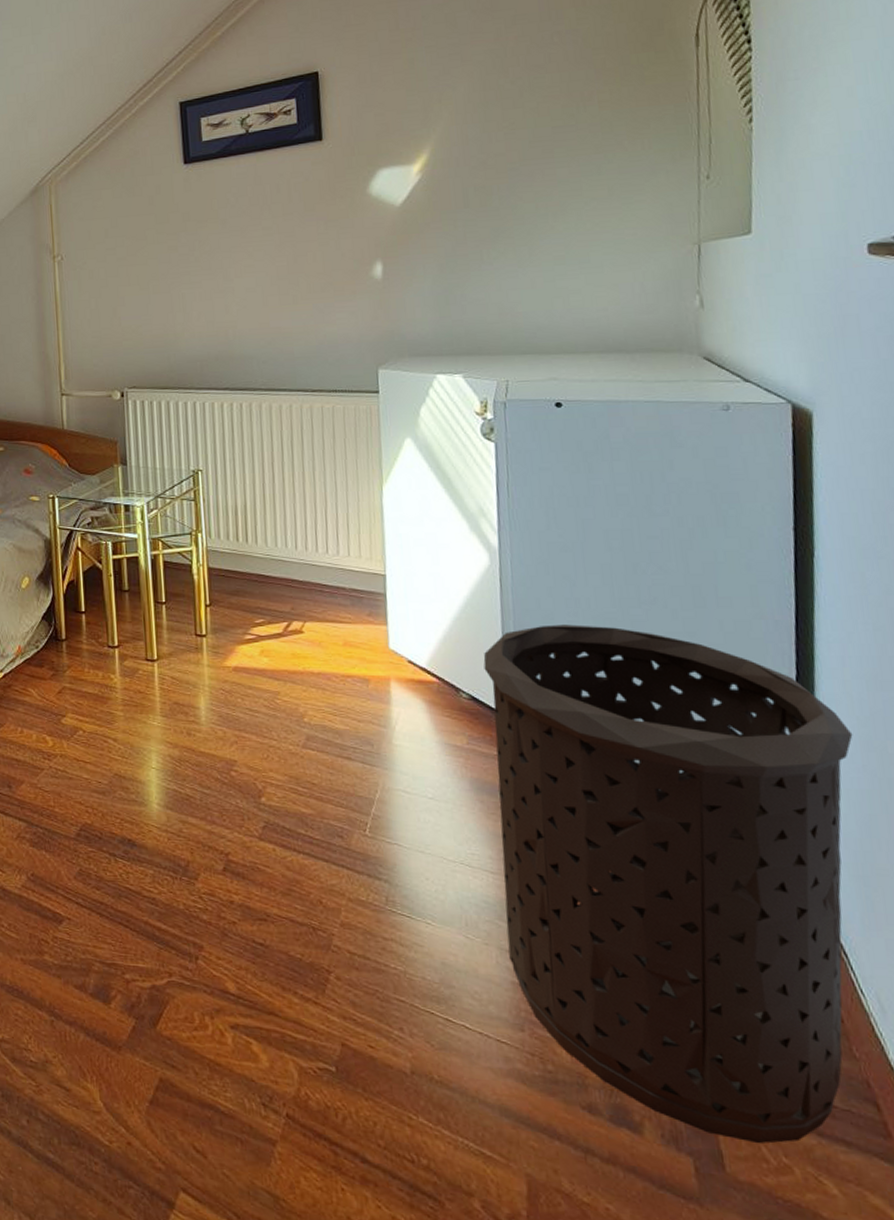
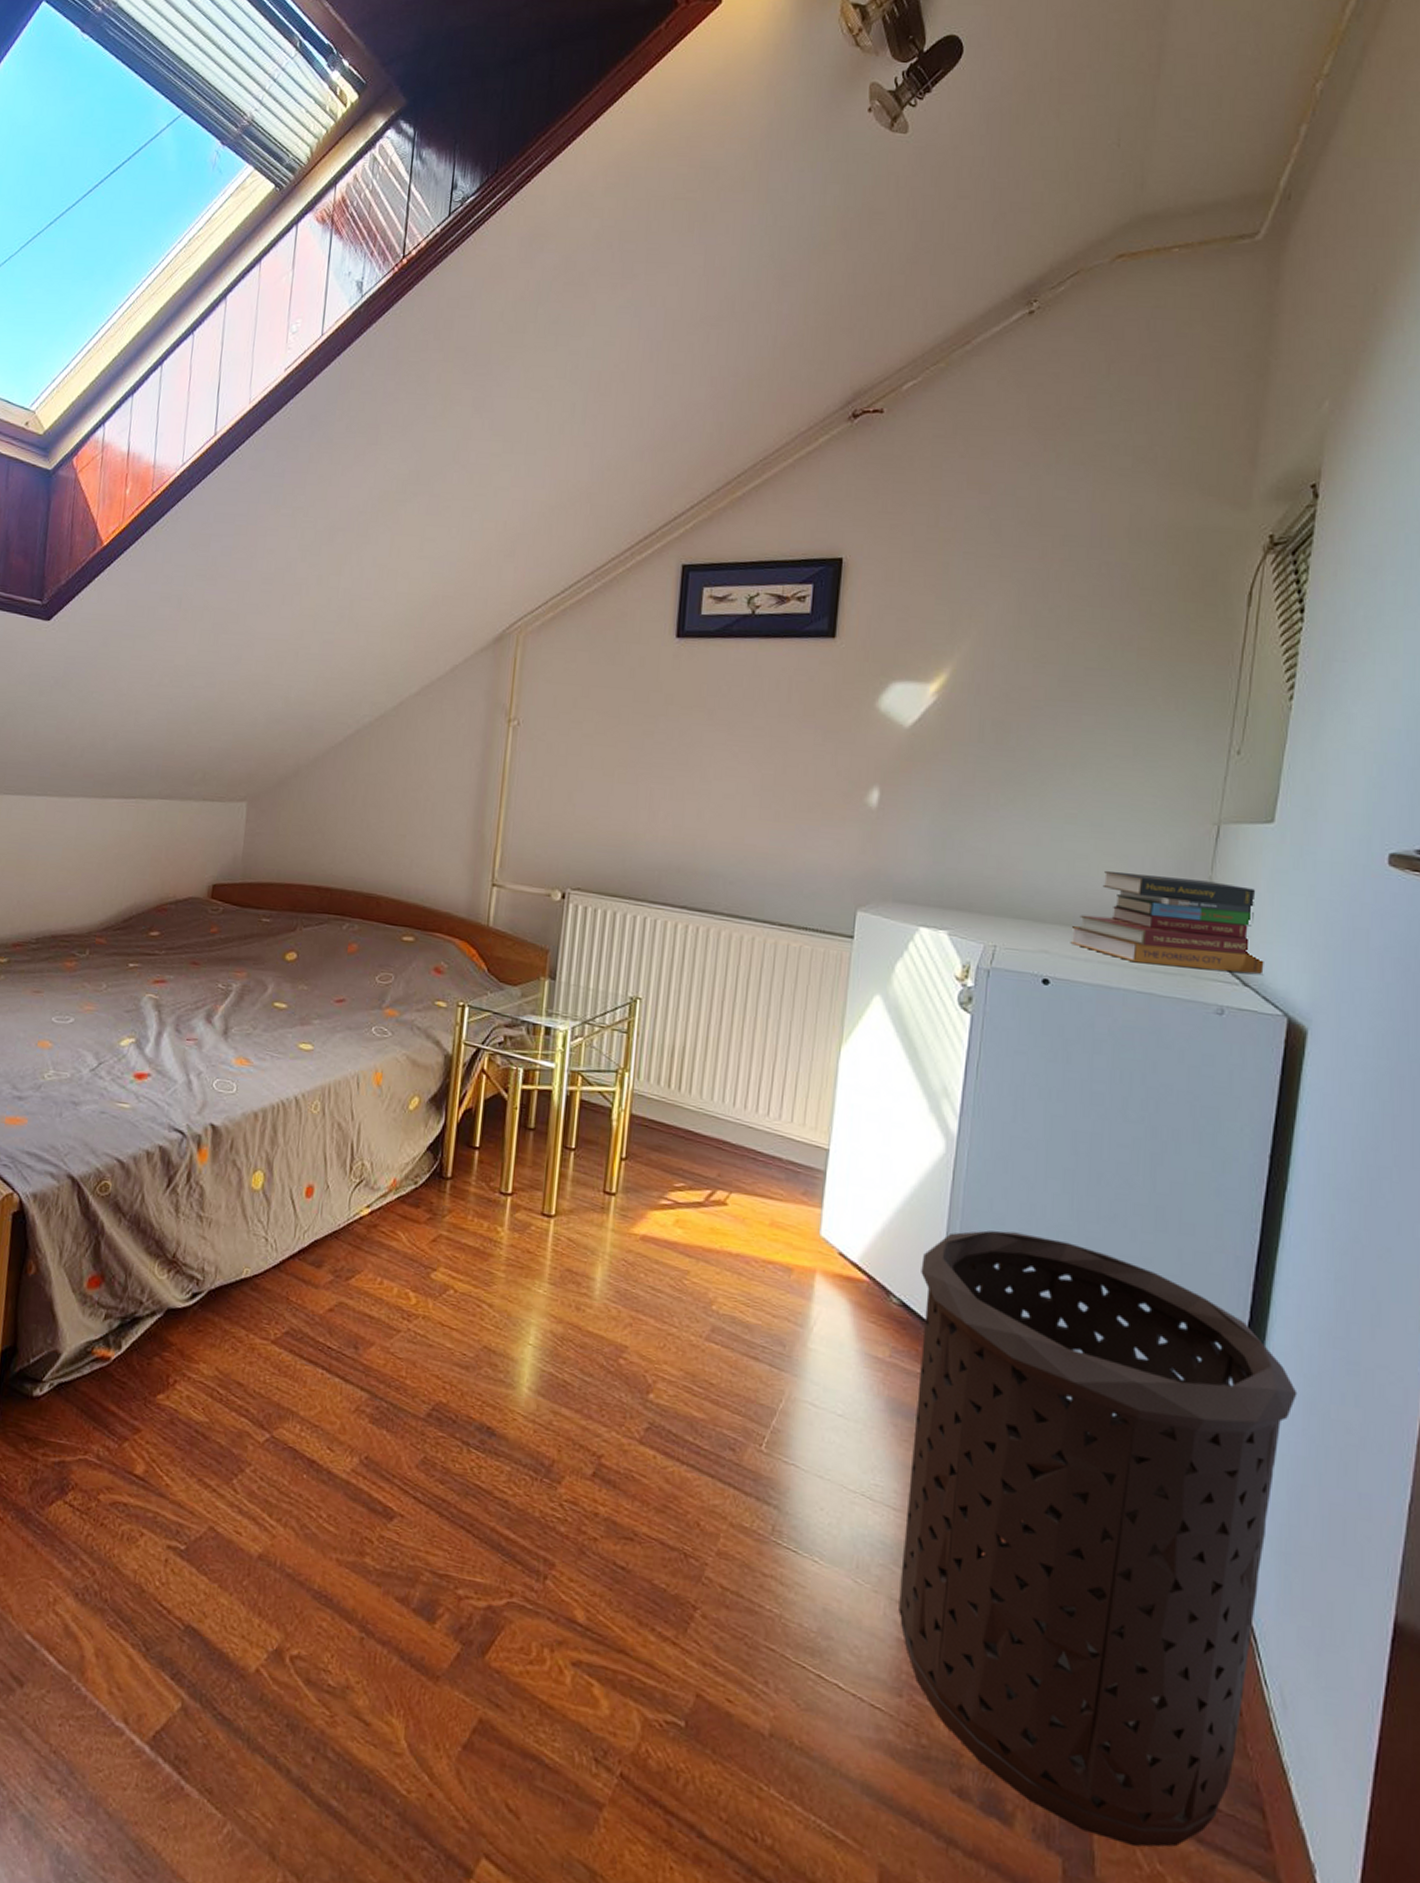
books: none [576,294,762,377] -> present [1070,870,1264,974]

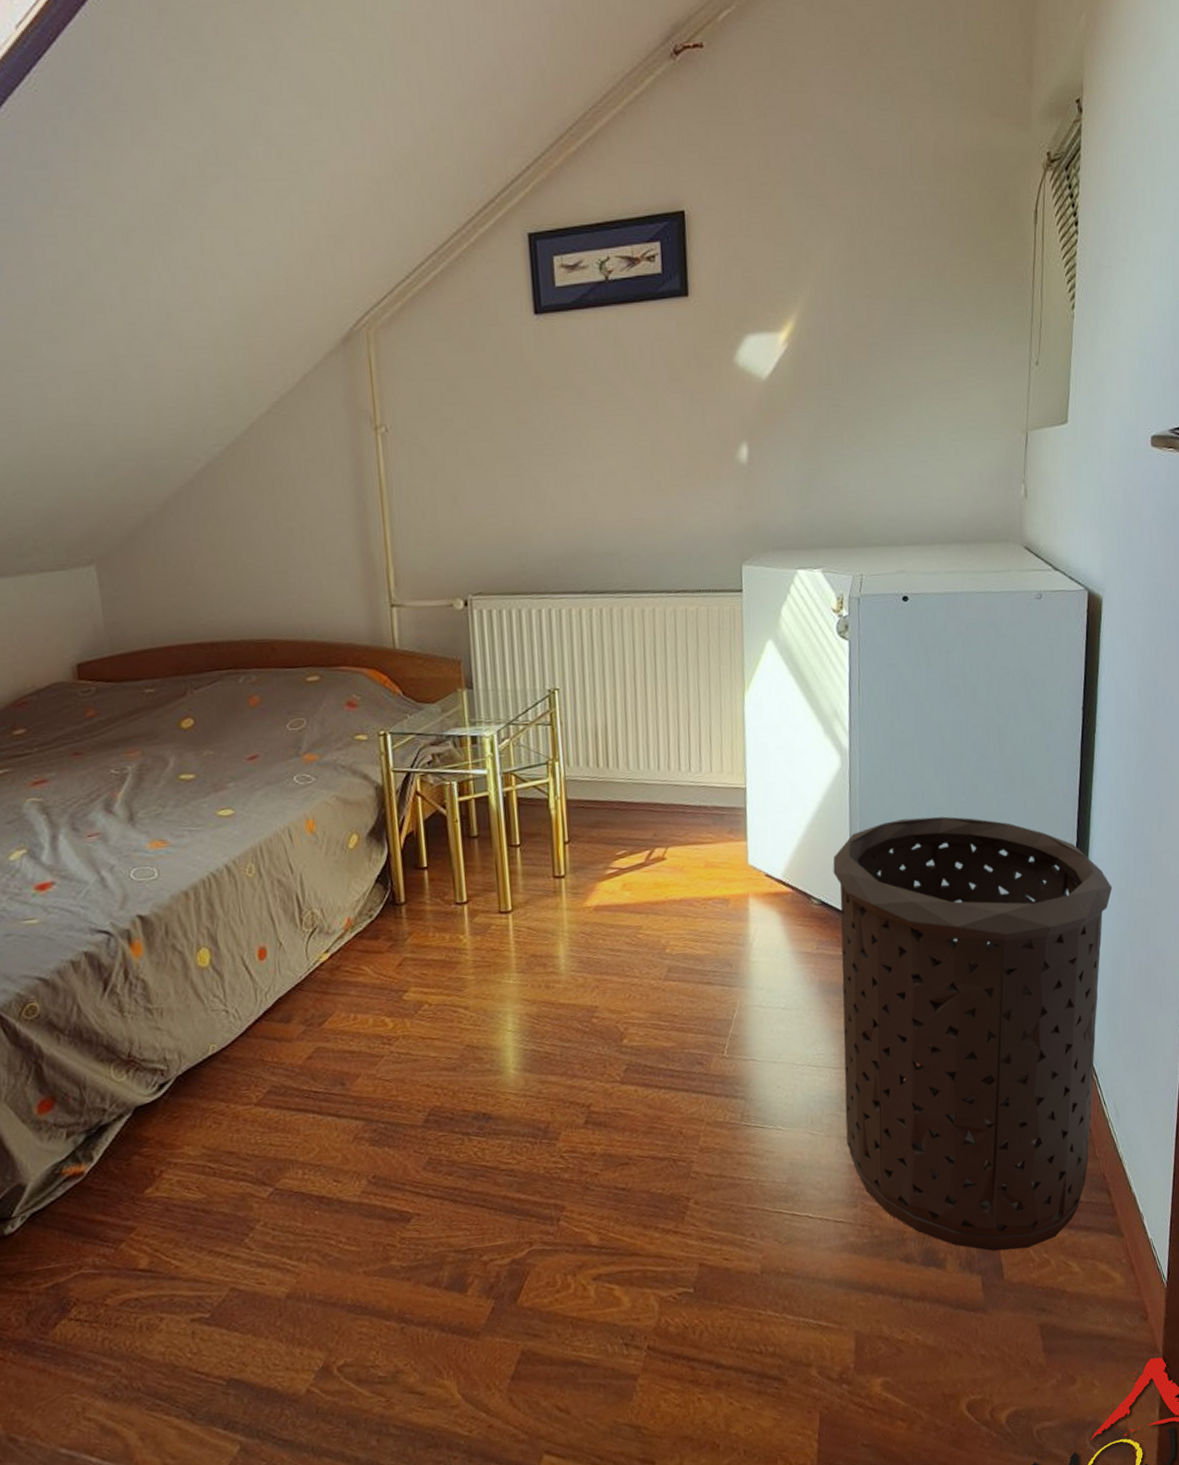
books: present [1070,870,1264,974] -> none [921,483,1068,568]

